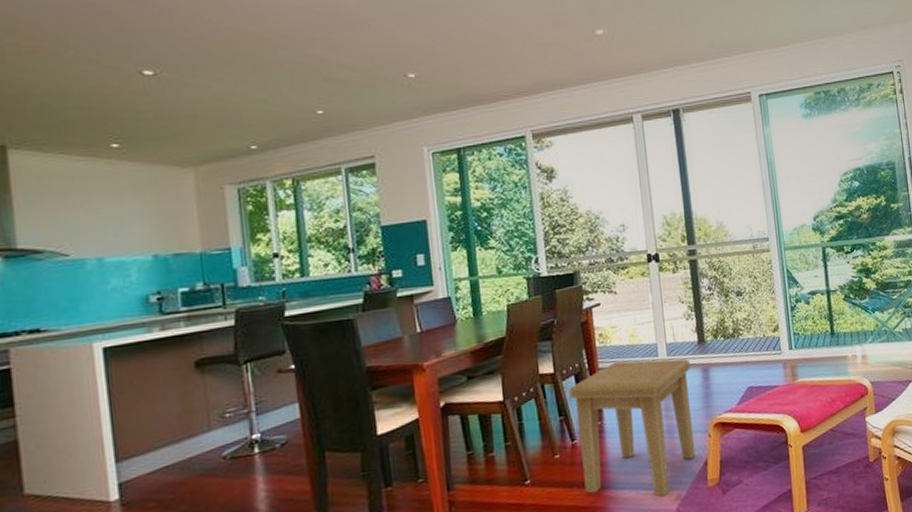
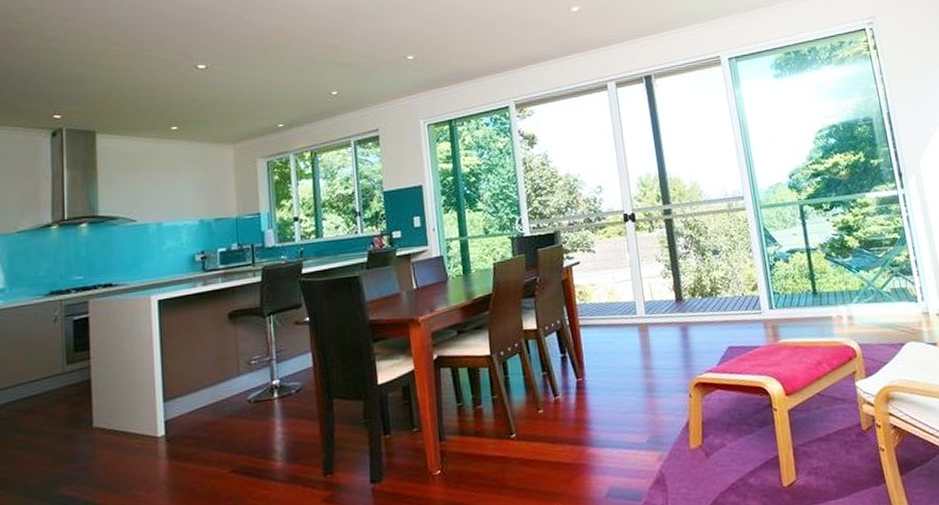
side table: present [569,359,696,497] -> none [551,317,677,457]

